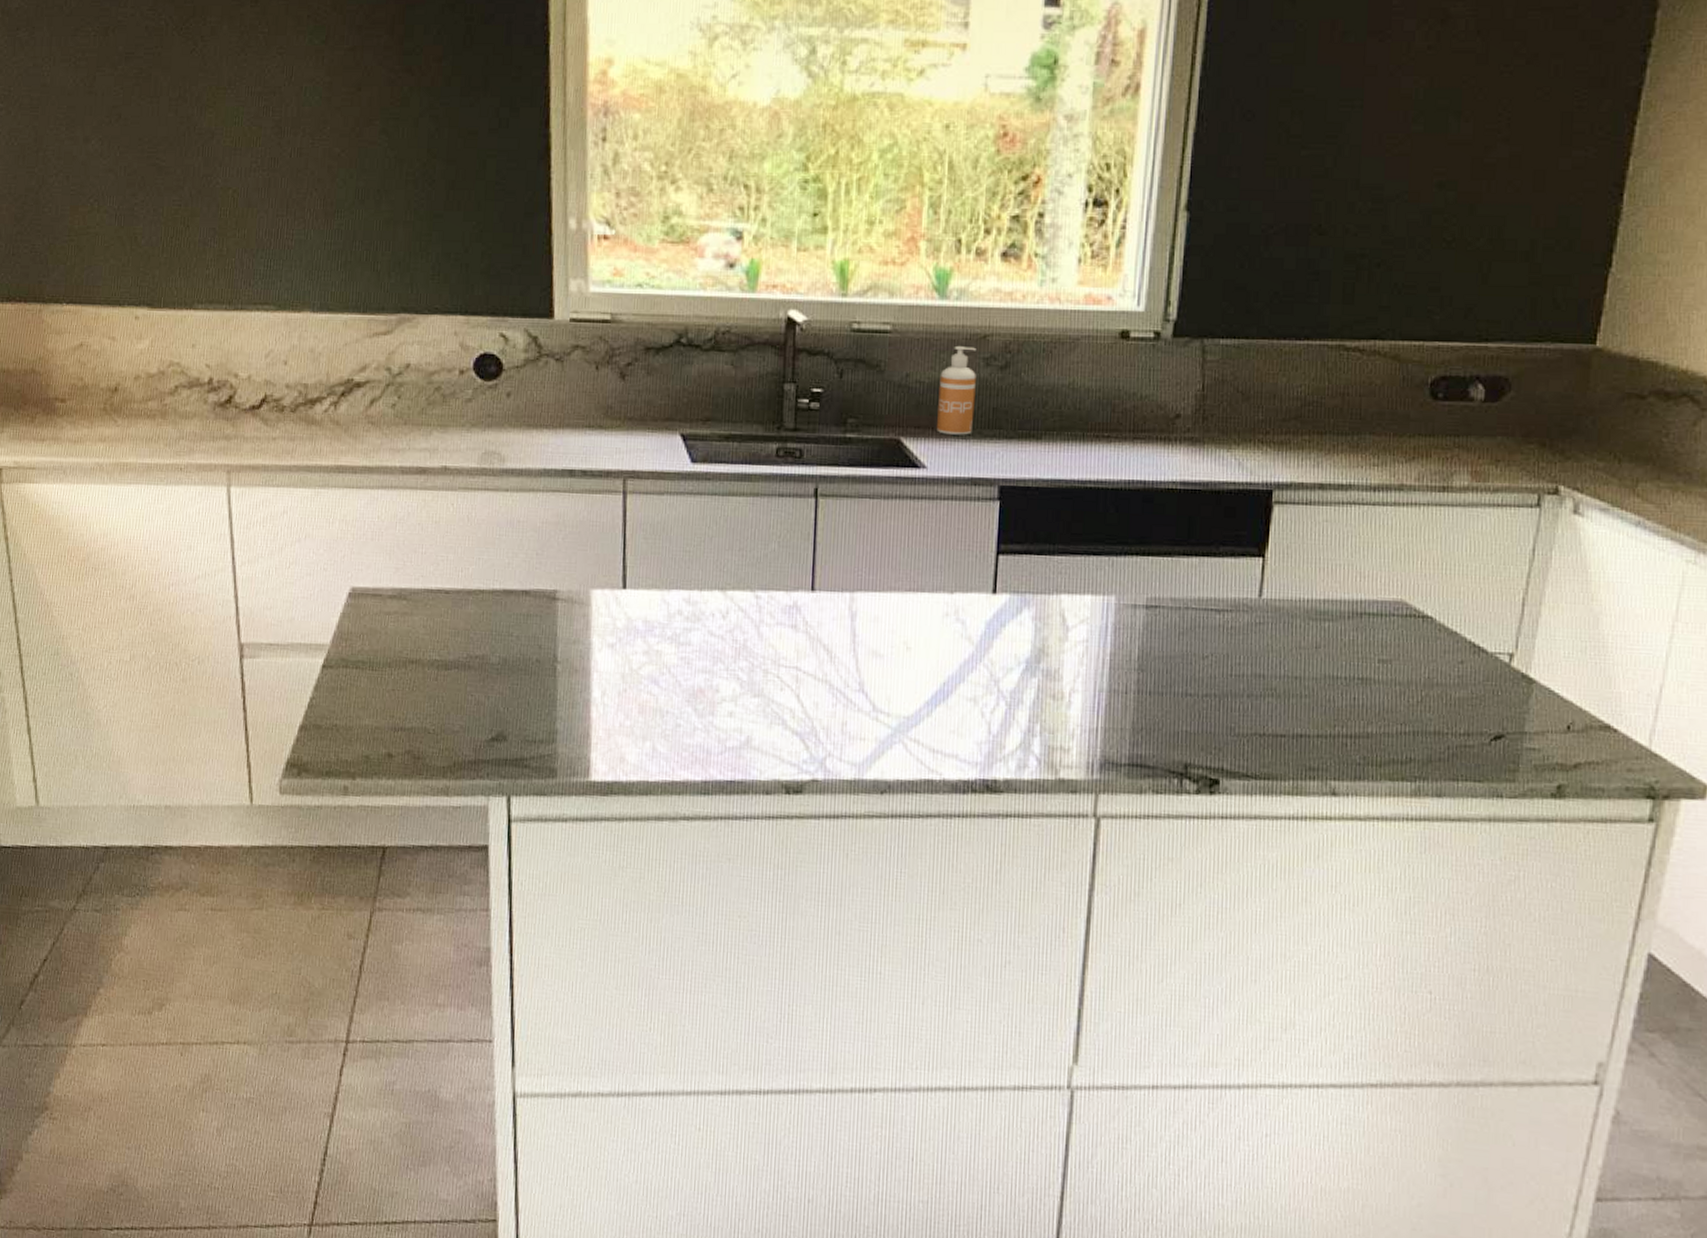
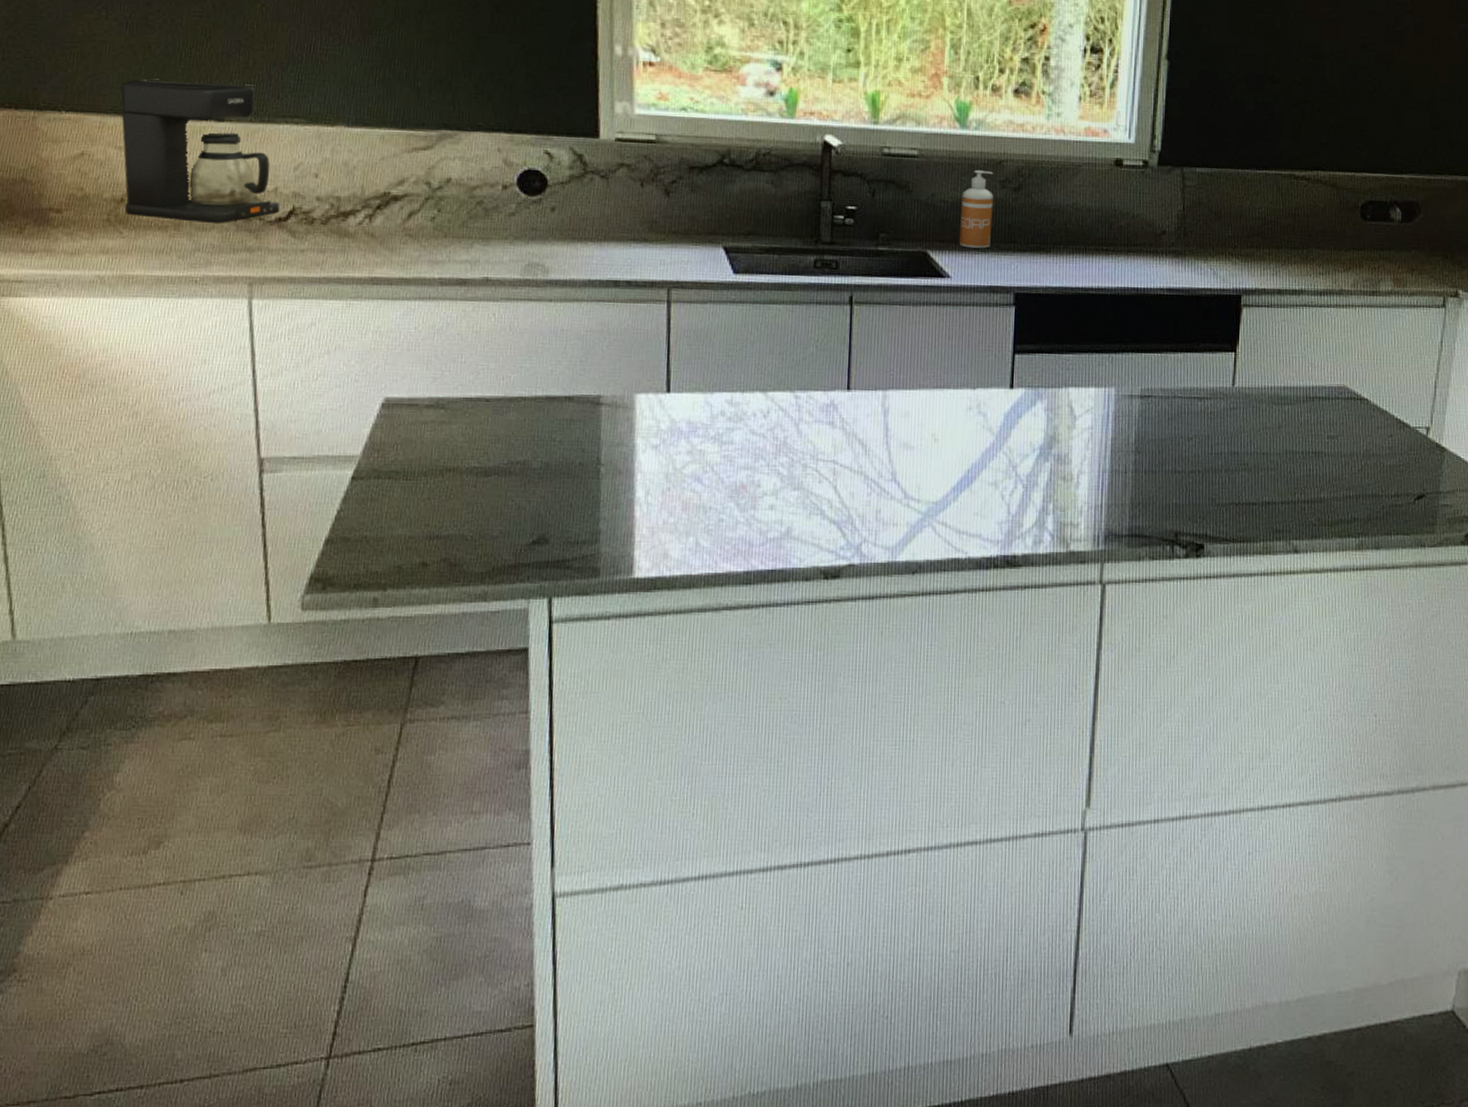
coffee maker: none [112,269,254,413] -> present [120,79,281,224]

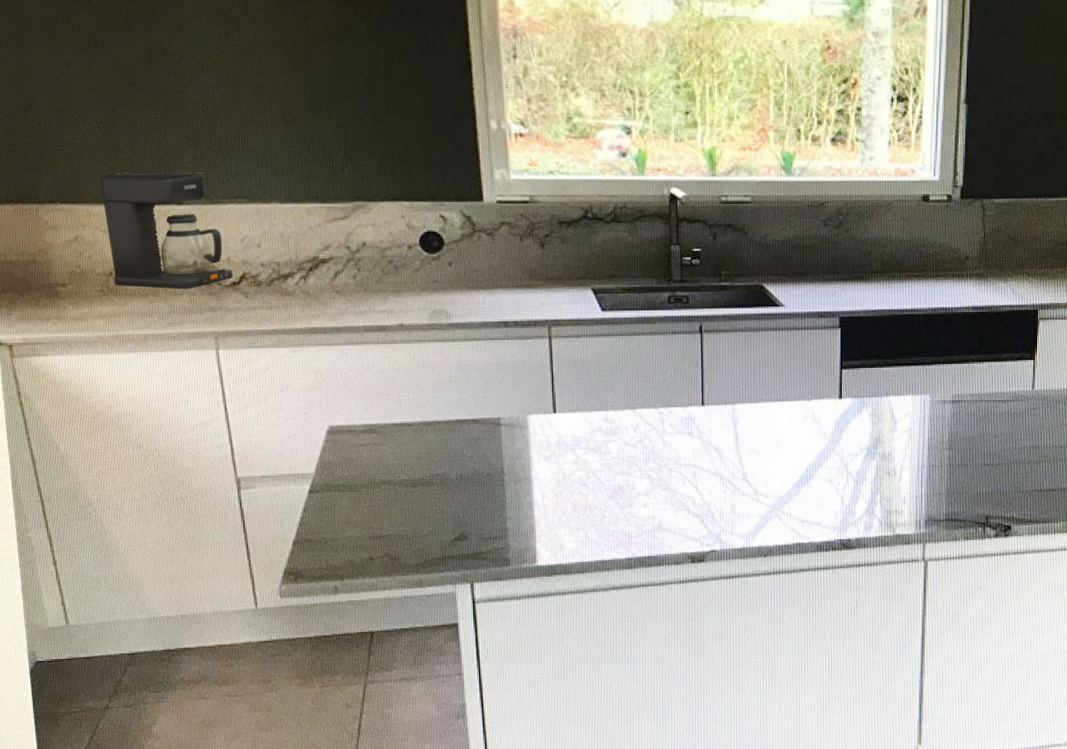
soap dispenser: present [958,169,993,249] -> none [789,211,818,280]

